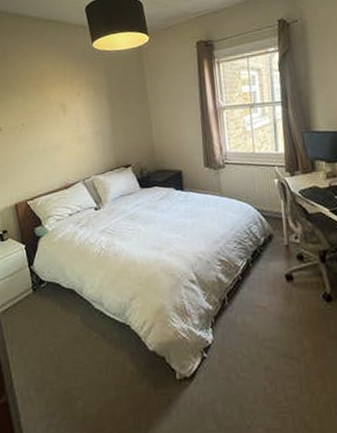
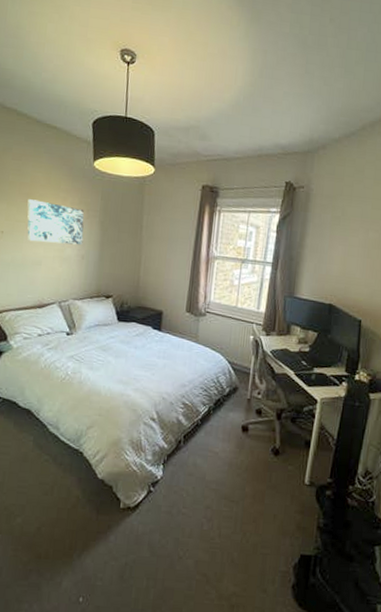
wall art: none [40,88,95,128] -> present [27,199,84,246]

